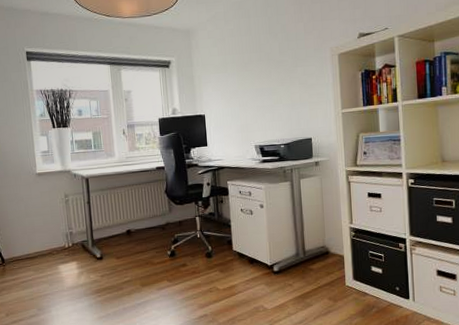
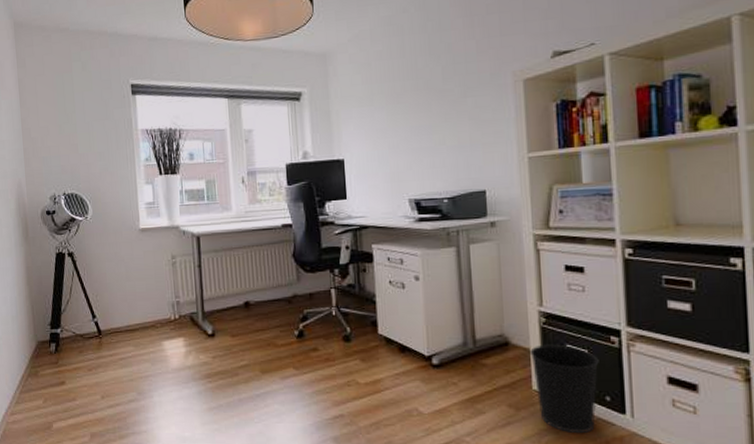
wastebasket: none [344,251,392,316] -> present [530,344,599,434]

